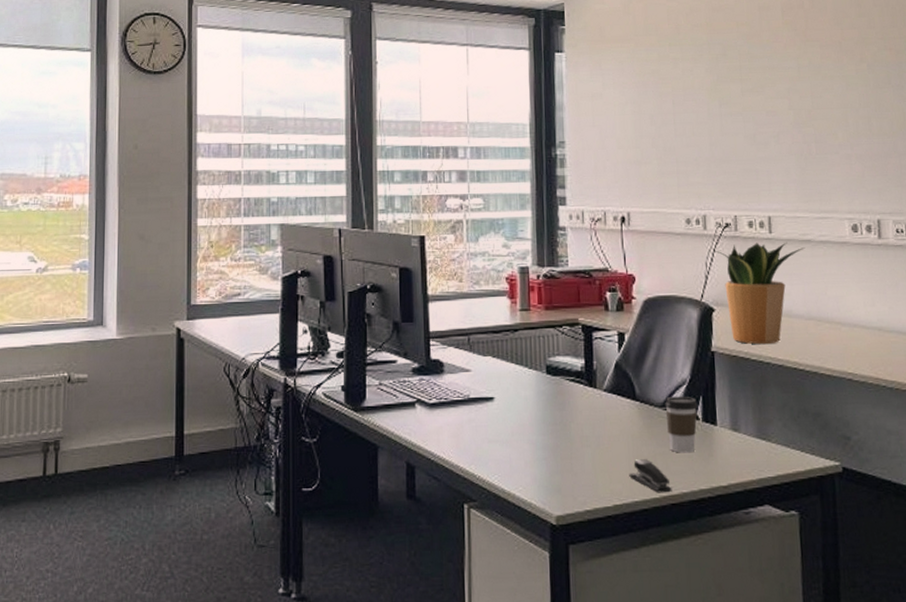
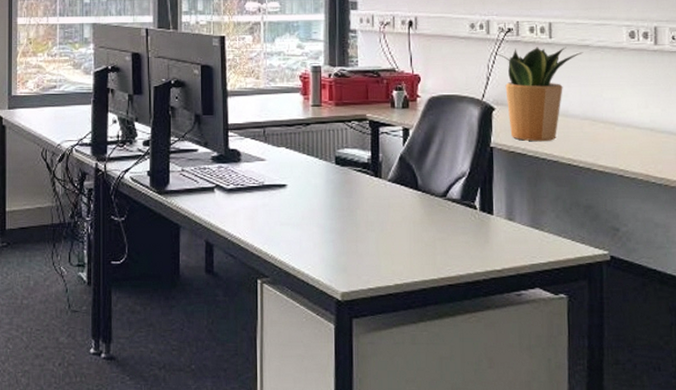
stapler: present [629,459,672,493] -> none [410,244,450,275]
coffee cup: present [665,396,698,453] -> none [445,187,476,239]

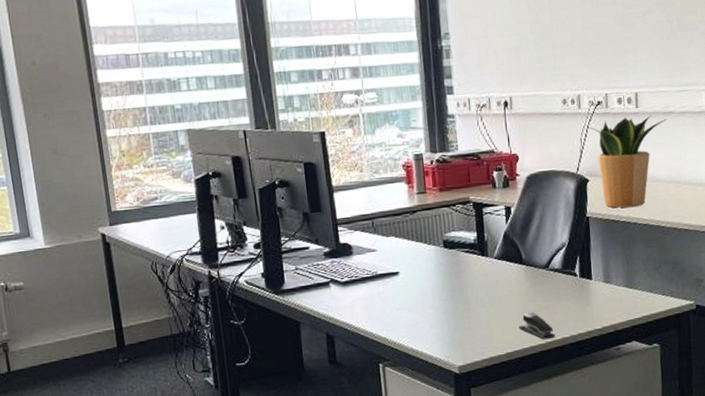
stapler: none [410,244,450,275] -> present [519,313,556,340]

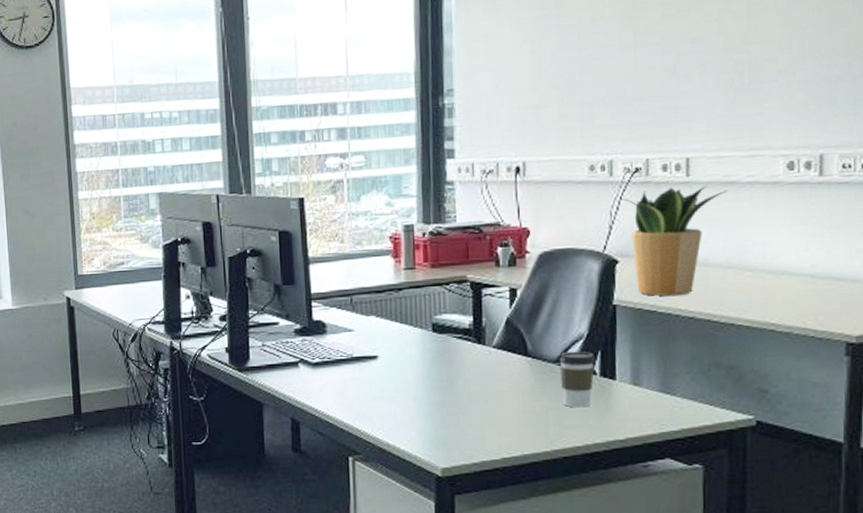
stapler: present [519,313,556,340] -> none [518,414,565,447]
coffee cup: none [547,257,576,305] -> present [559,351,596,408]

